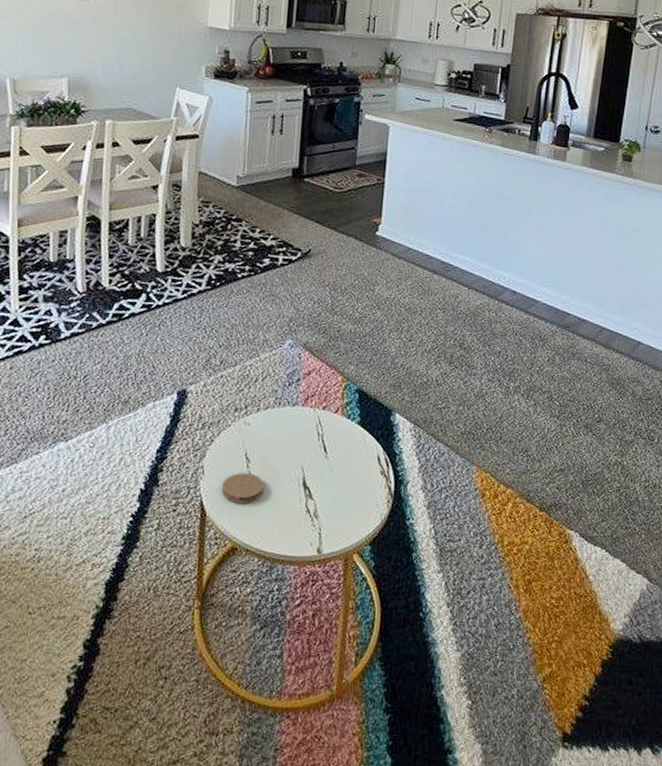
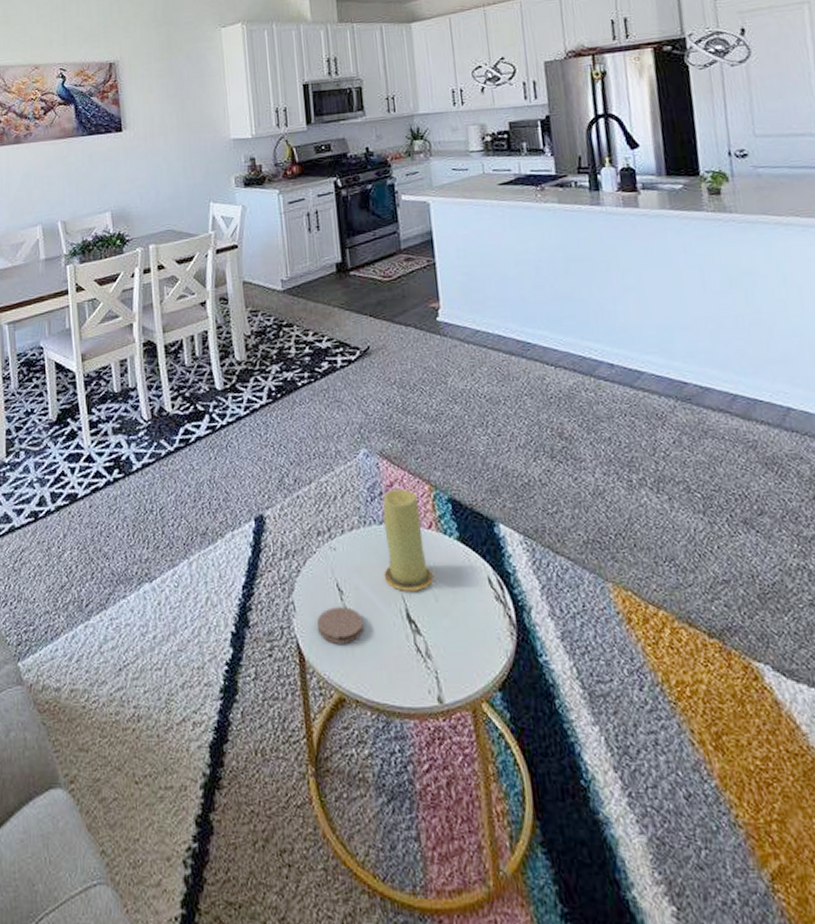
candle: none [289,376,332,464] -> present [383,488,433,591]

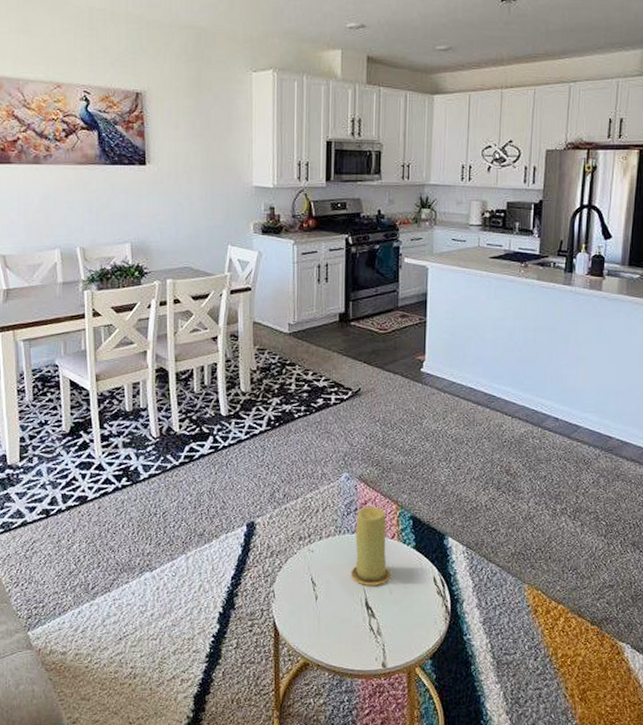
coaster: present [316,607,364,644] -> none [291,596,330,623]

